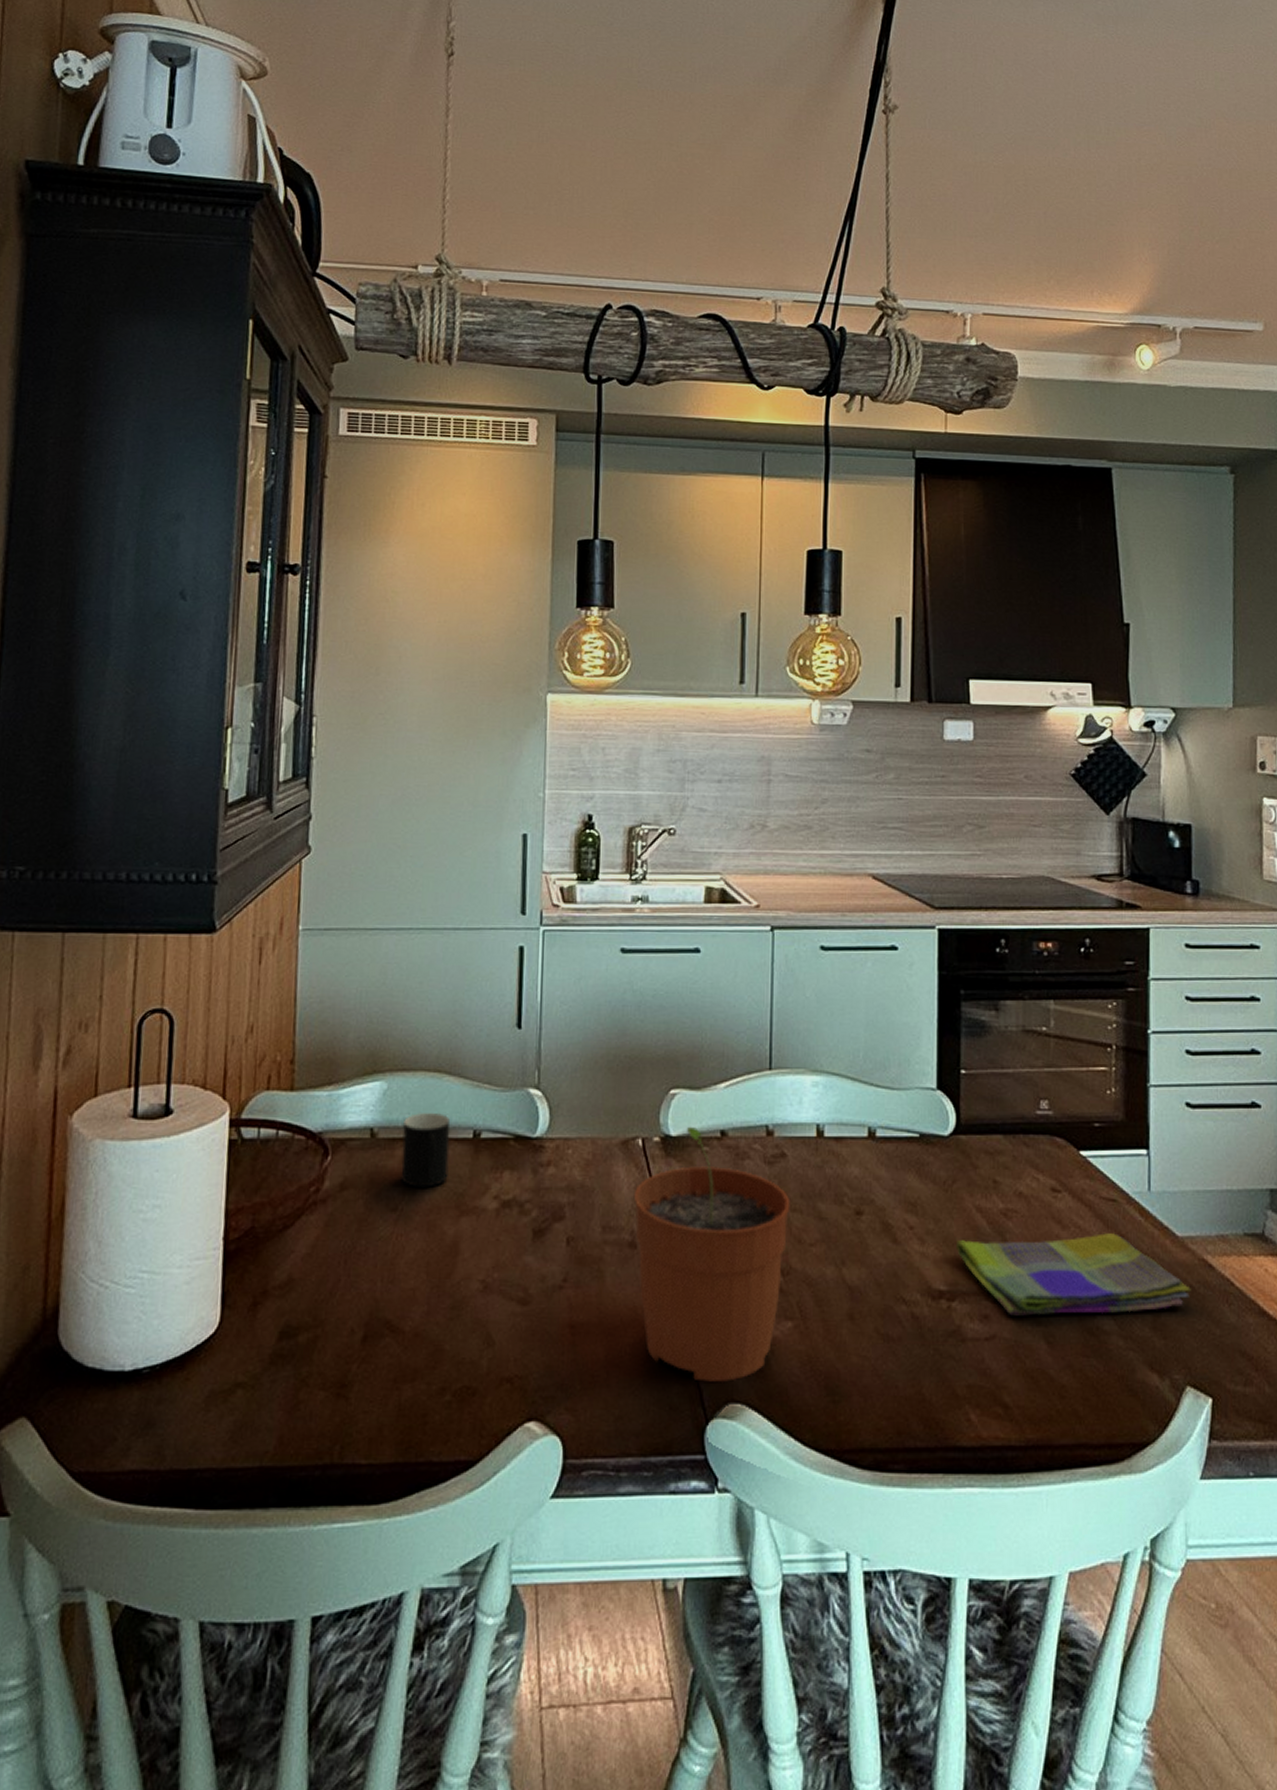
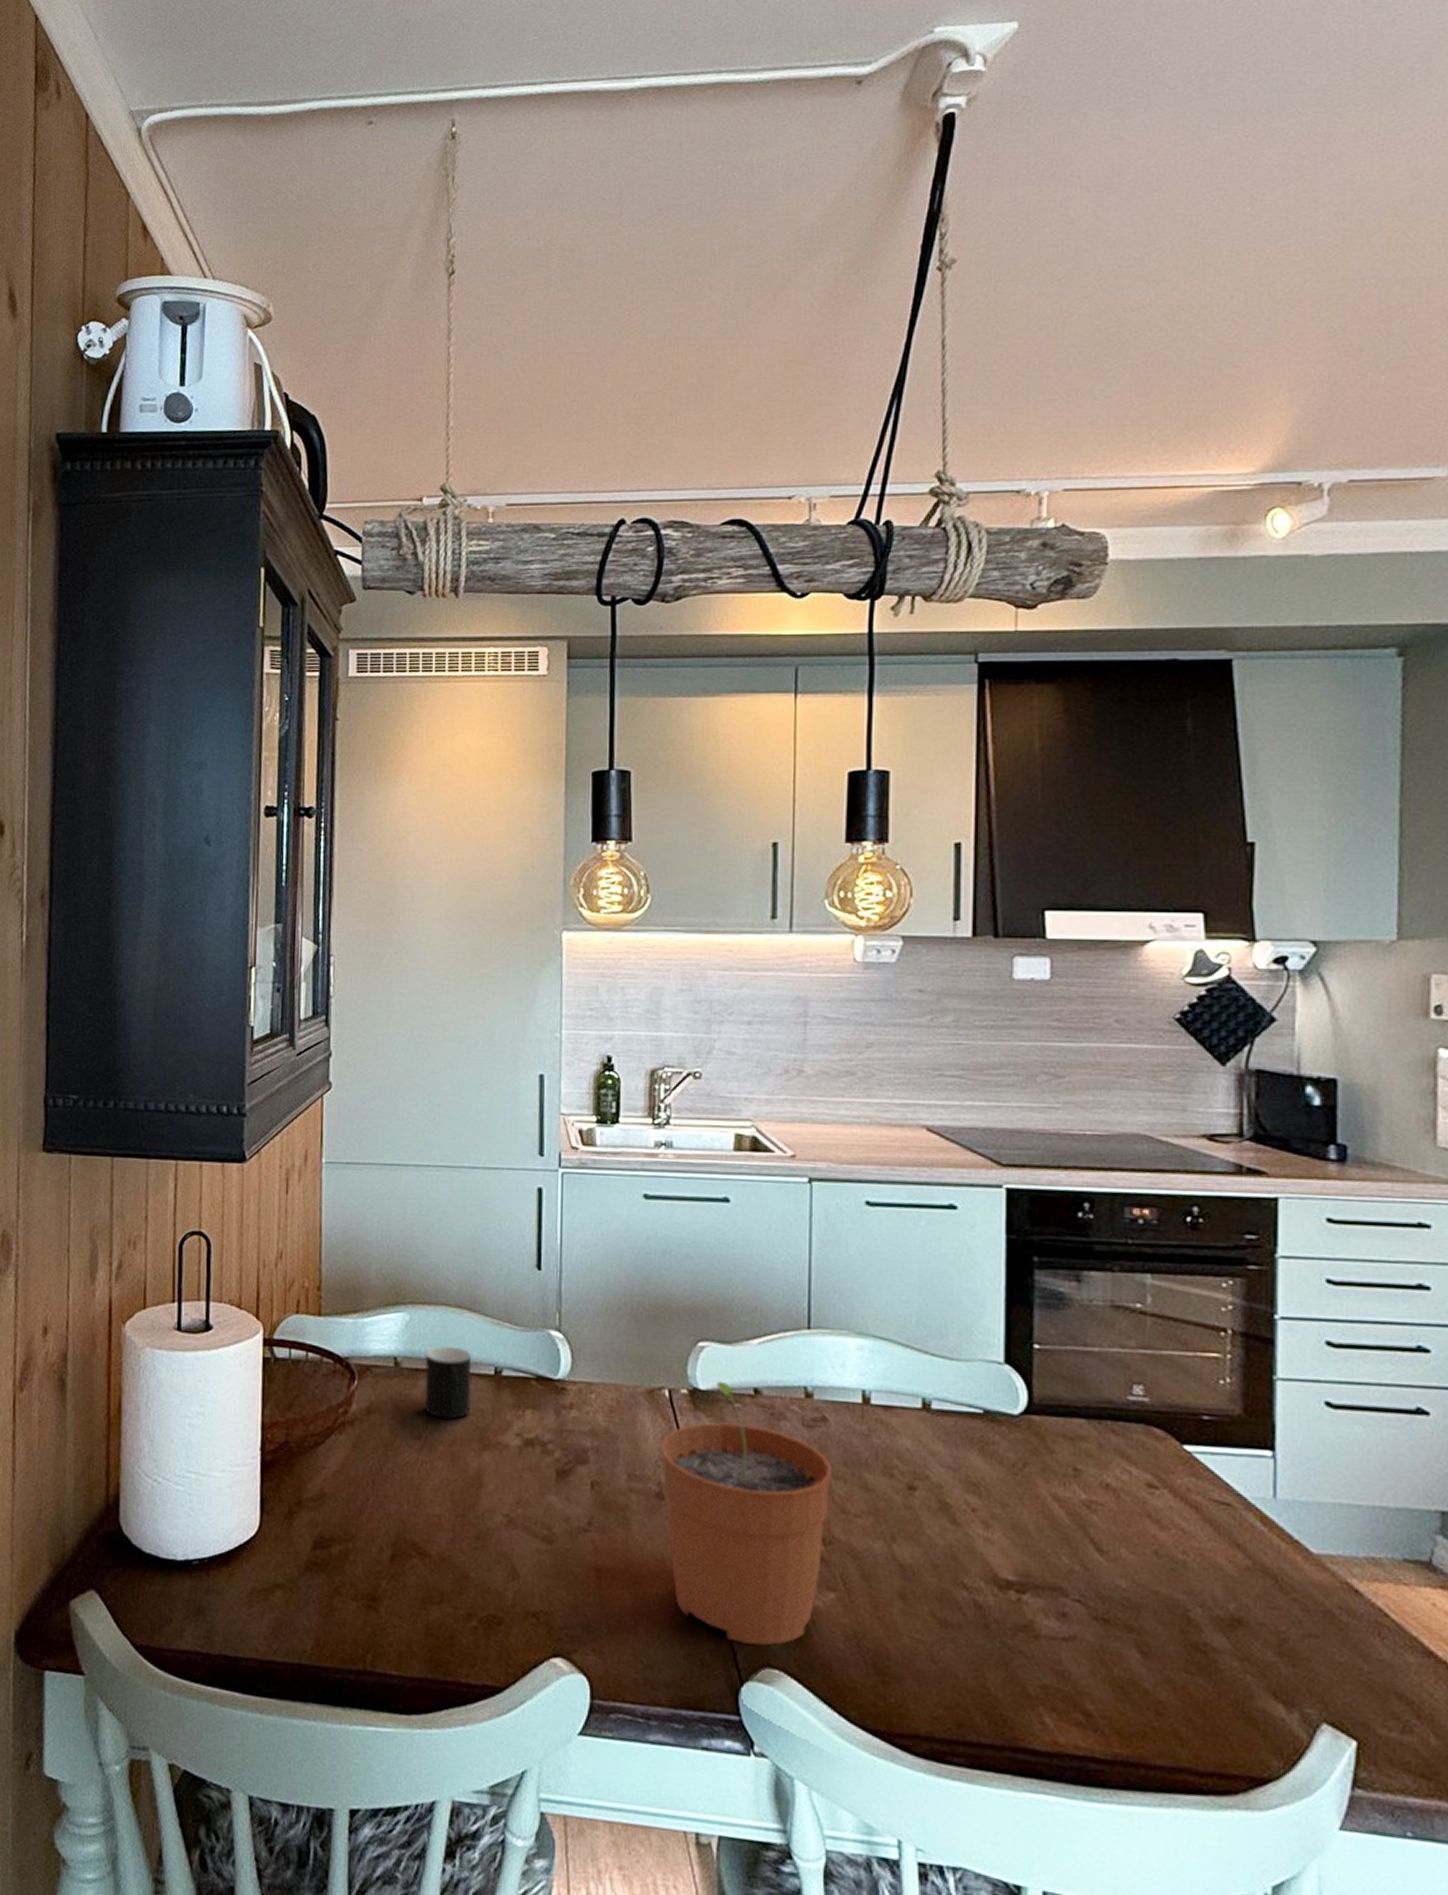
dish towel: present [955,1233,1191,1316] -> none [1027,1529,1330,1633]

